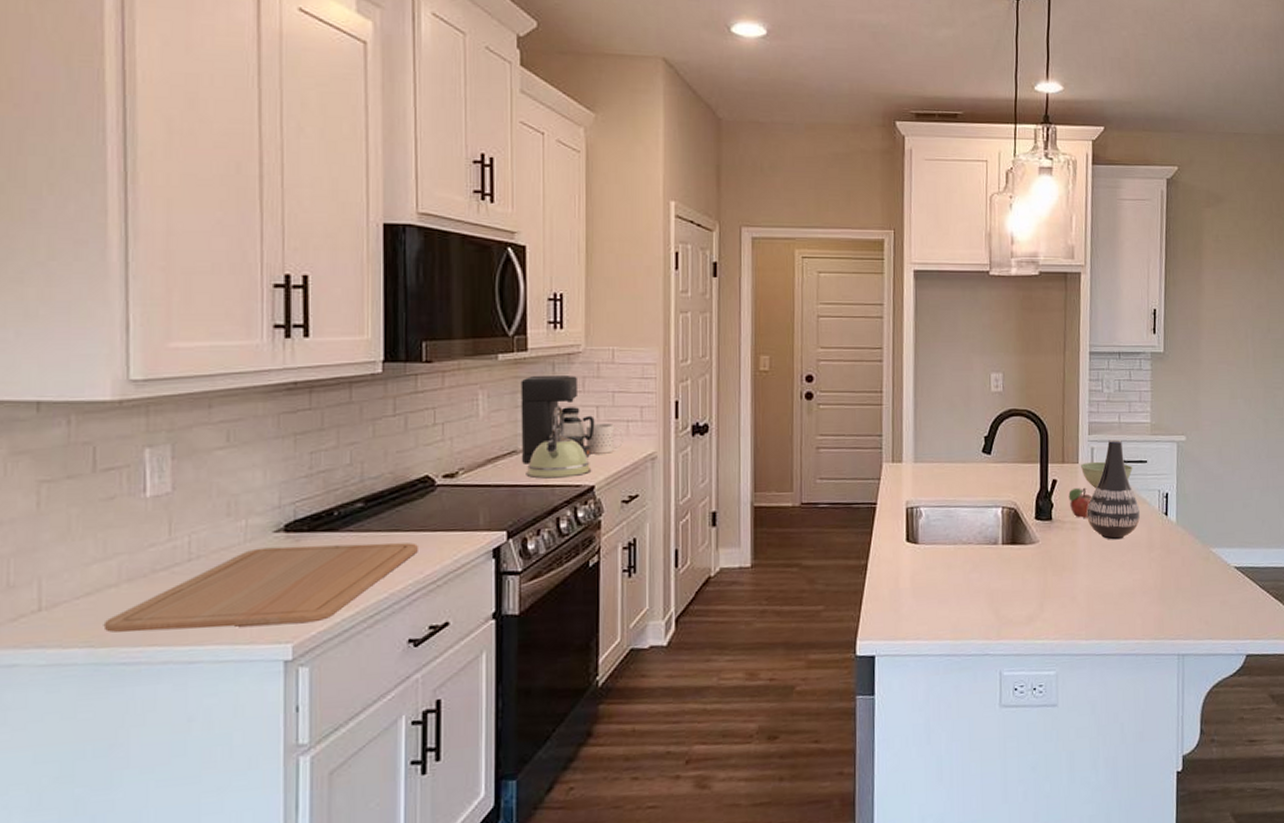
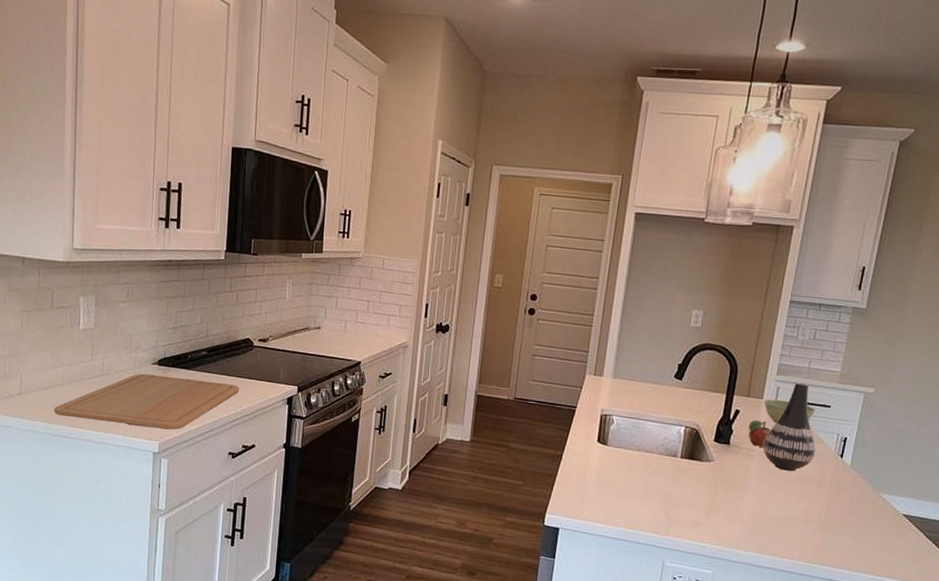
coffee maker: present [521,375,595,464] -> none [312,272,366,339]
kettle: present [526,406,592,479] -> none [314,297,360,353]
mug: present [585,424,625,454] -> none [357,314,386,339]

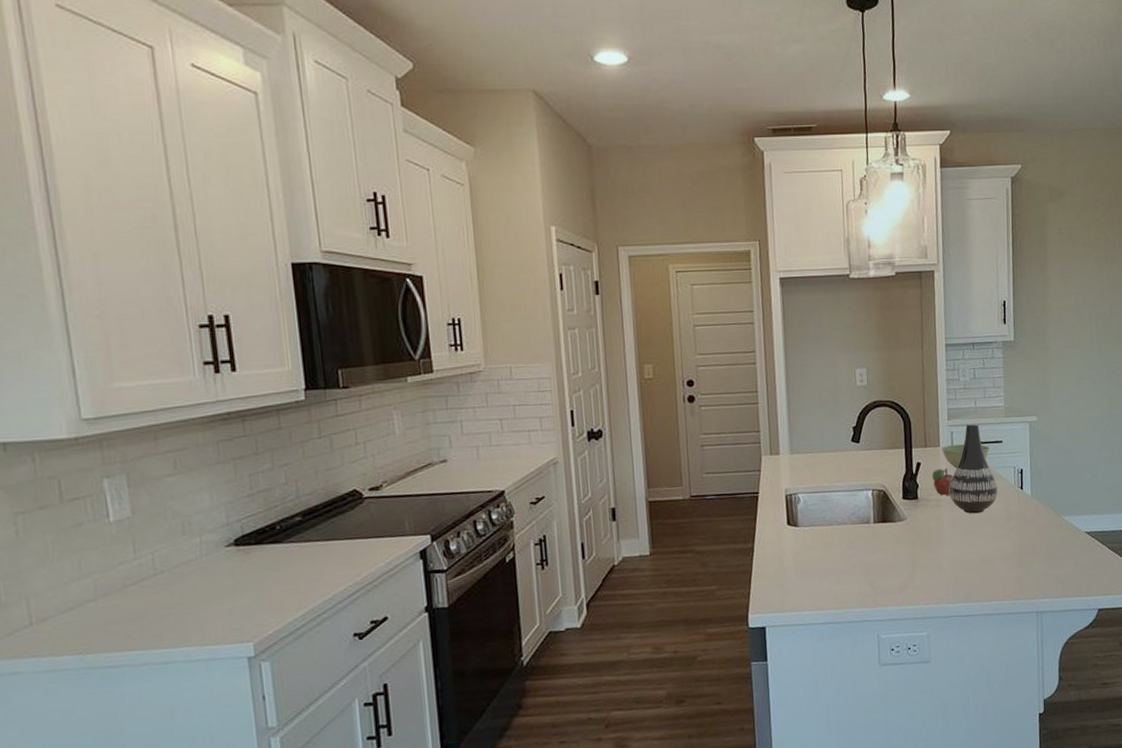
chopping board: present [54,373,239,430] -> none [87,549,354,641]

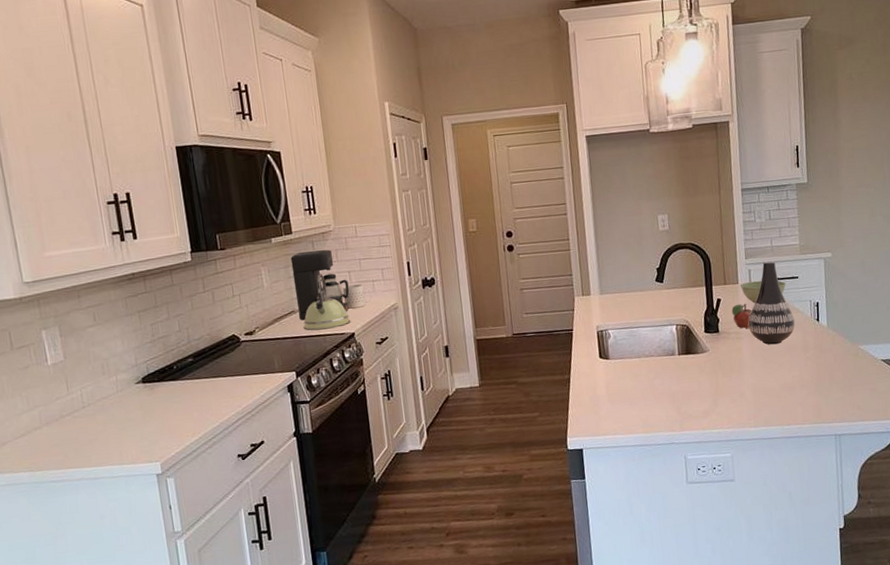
coffee maker: none [430,393,501,475] -> present [290,249,350,321]
kettle: none [442,421,501,487] -> present [303,274,351,331]
mug: none [491,434,528,463] -> present [342,284,373,309]

